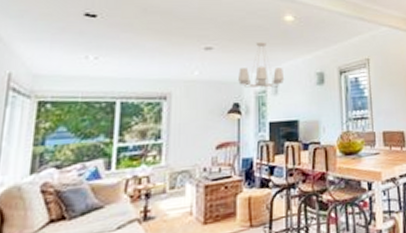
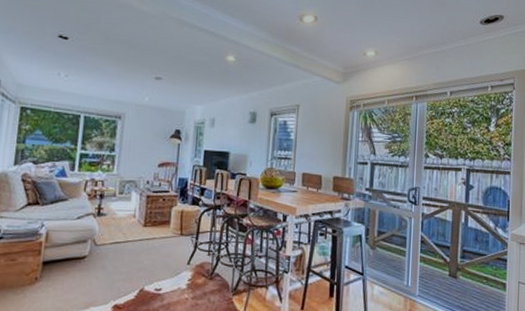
chandelier: present [238,41,285,88] -> none [181,77,222,121]

